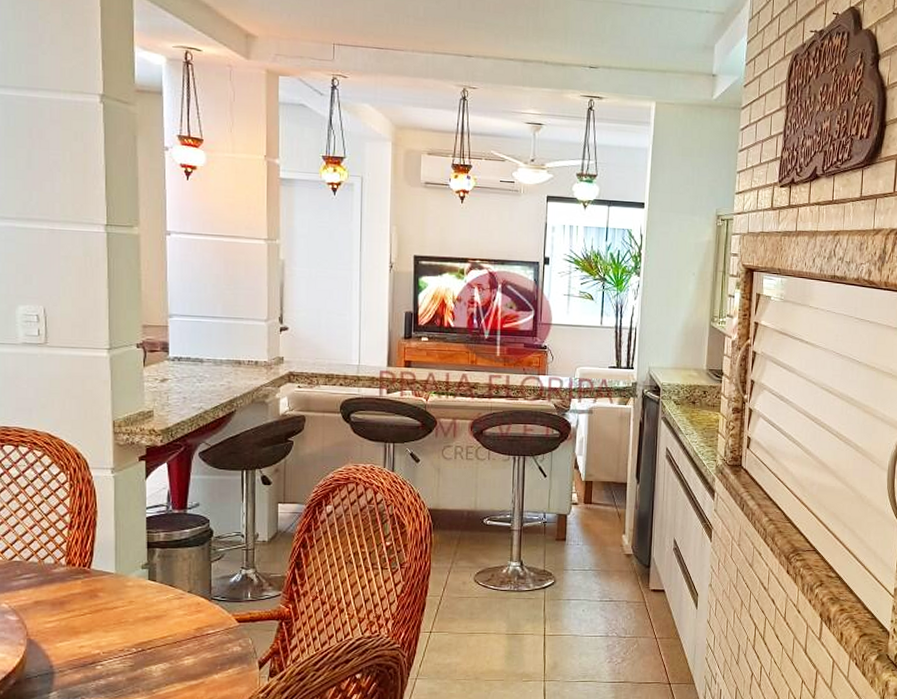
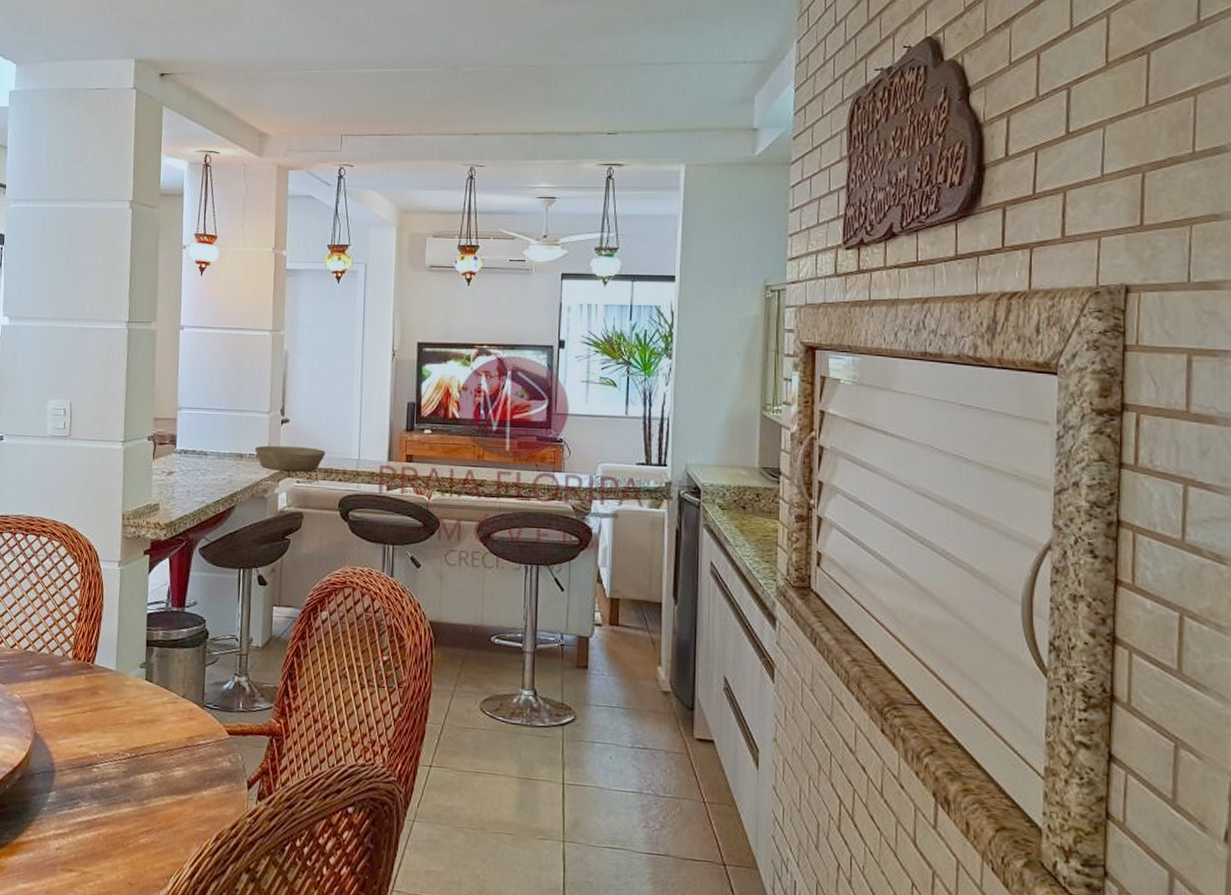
bowl: none [254,352,326,377] -> present [255,445,325,472]

